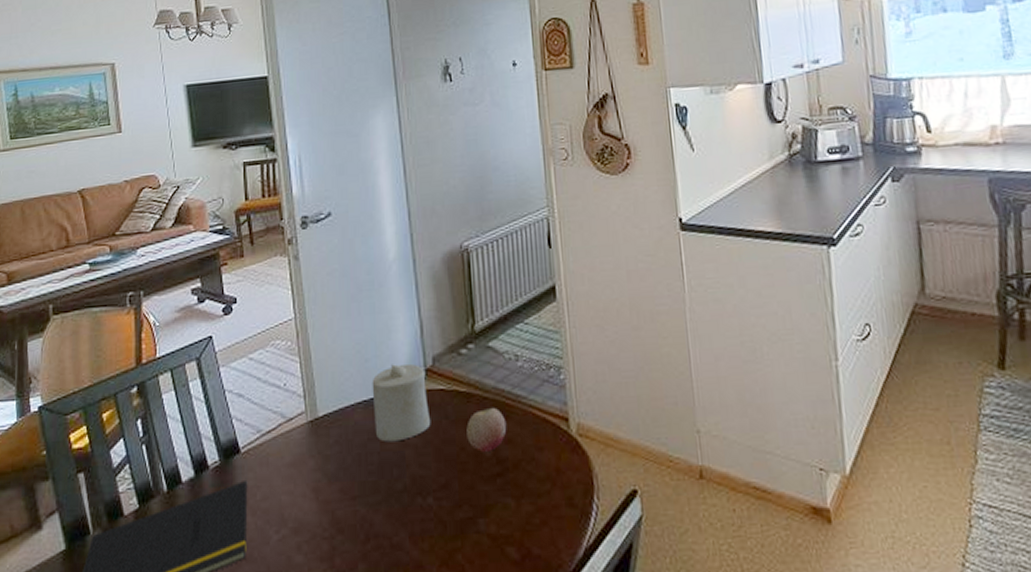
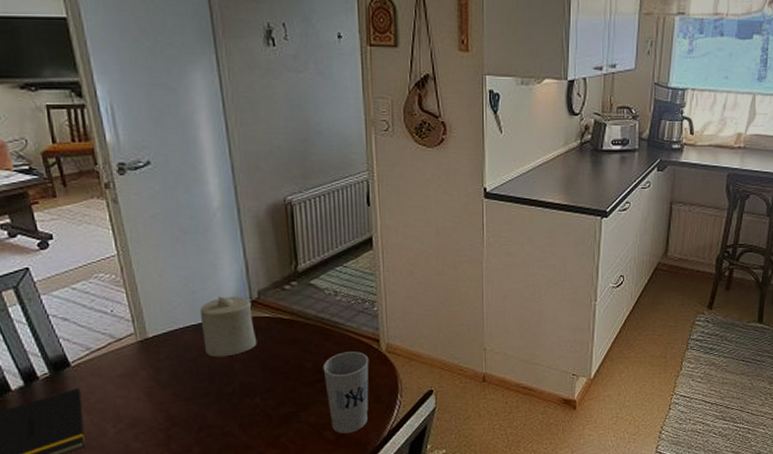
fruit: present [466,407,507,452] -> none [290,331,326,364]
cup: none [503,434,559,551] -> present [323,351,369,434]

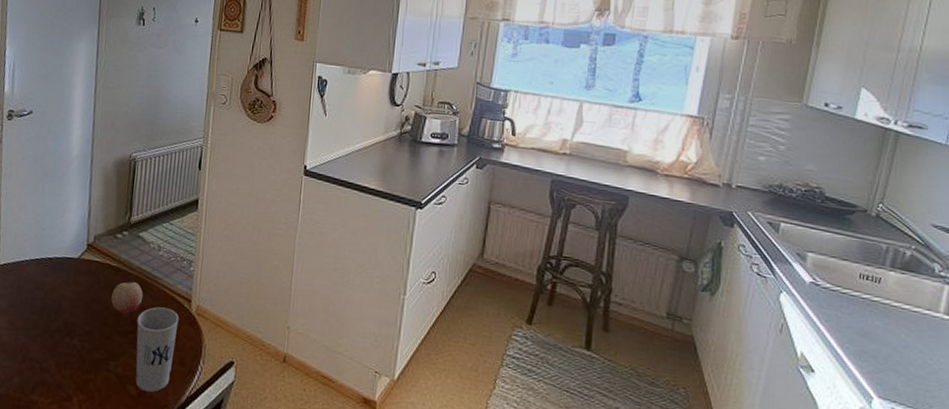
candle: present [199,296,257,358] -> none [41,235,87,294]
fruit: none [290,331,326,364] -> present [111,281,143,314]

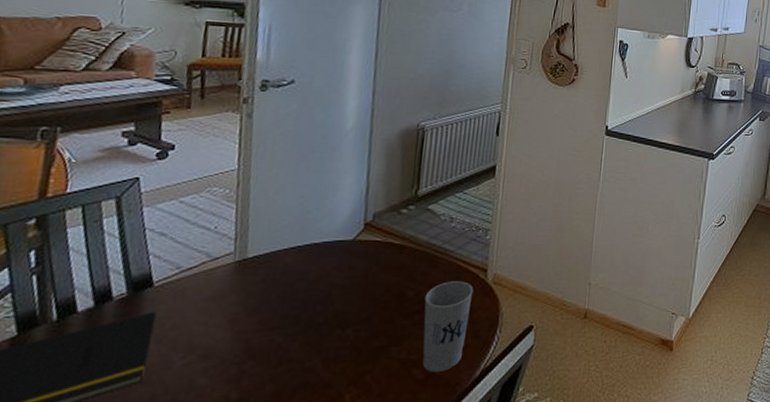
fruit: present [111,281,143,314] -> none [394,257,433,293]

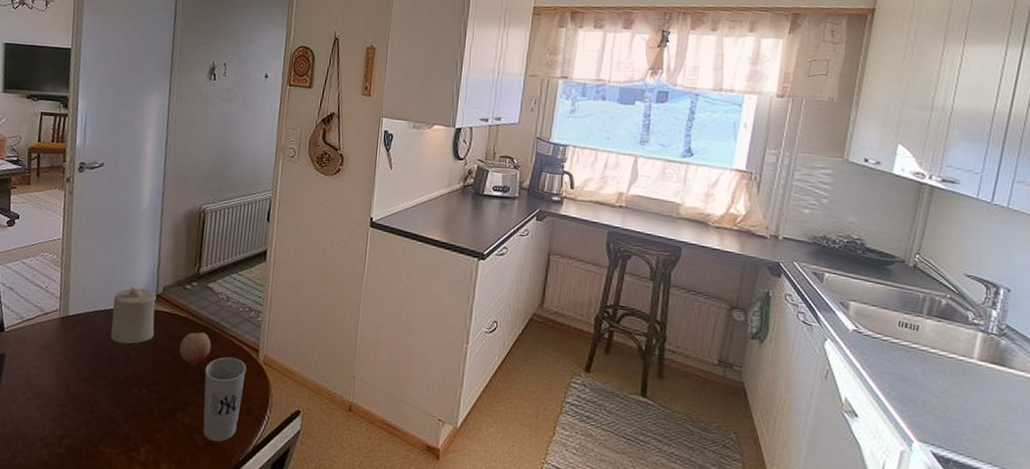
candle: none [305,217,365,282] -> present [110,286,156,345]
fruit: none [394,257,433,293] -> present [179,331,212,364]

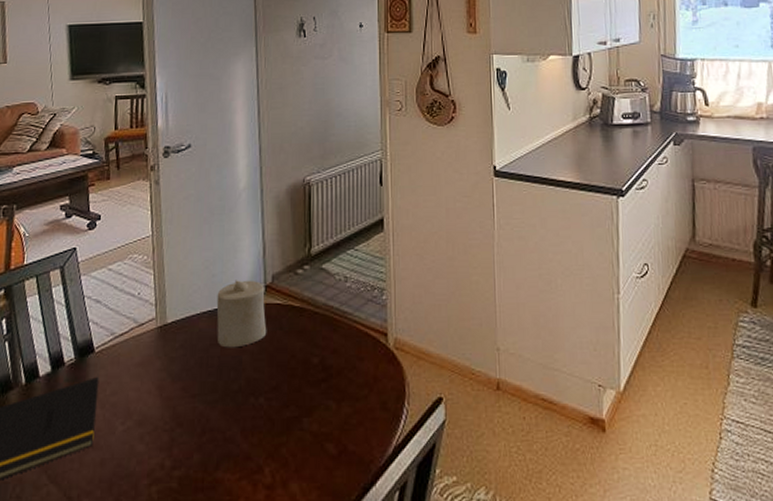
fruit: present [179,331,212,364] -> none [298,321,333,360]
cup: present [203,357,247,442] -> none [329,346,376,447]

